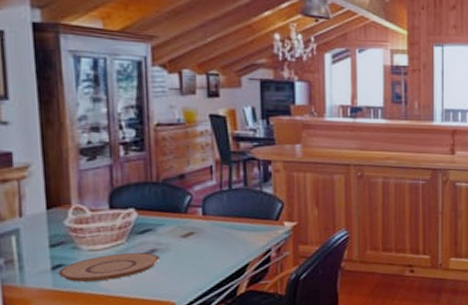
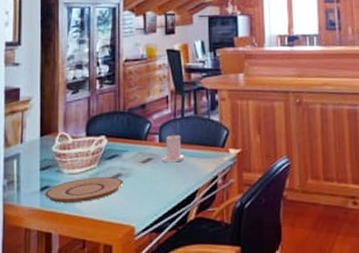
candle: none [207,207,233,237] -> present [163,134,184,163]

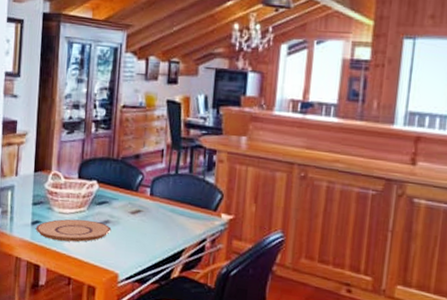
candle: present [163,134,184,163] -> none [152,189,174,219]

